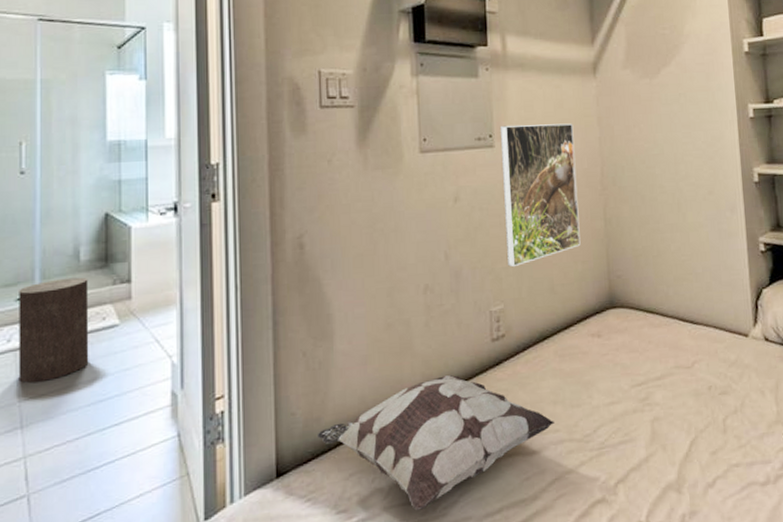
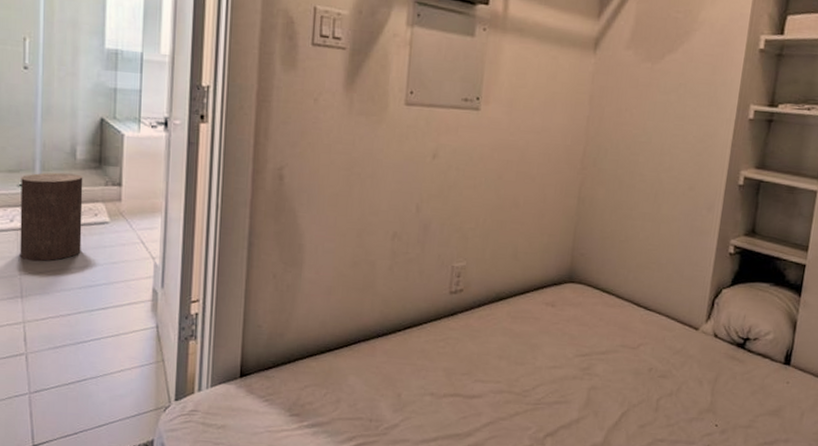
decorative pillow: present [317,374,554,511] -> none [279,316,497,426]
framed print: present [499,123,581,268] -> none [476,89,564,230]

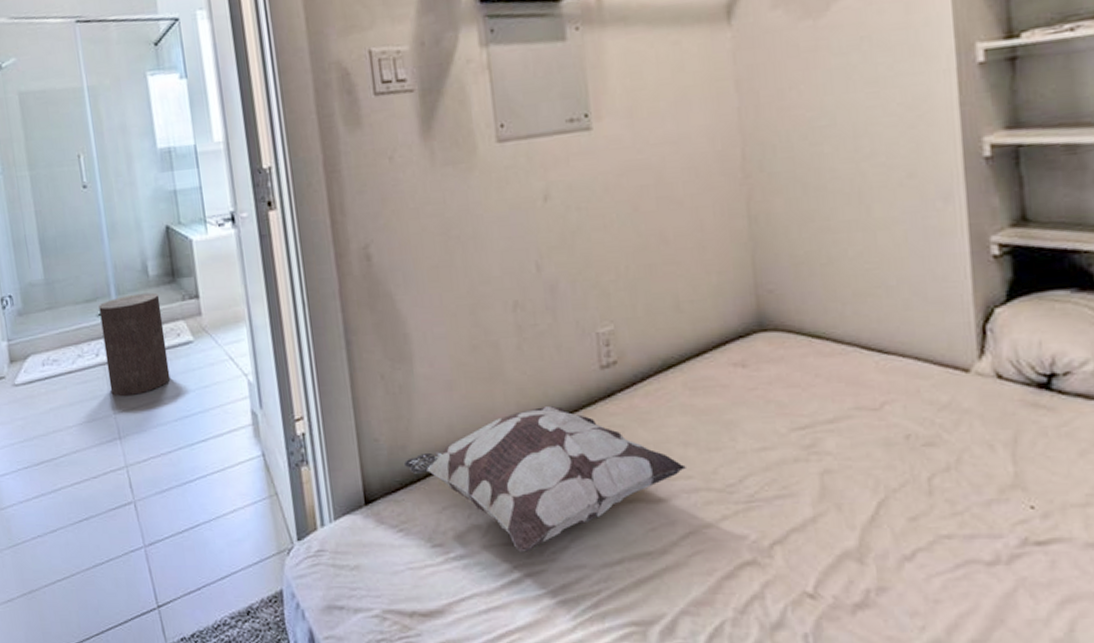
decorative pillow: none [279,316,497,426] -> present [403,405,686,552]

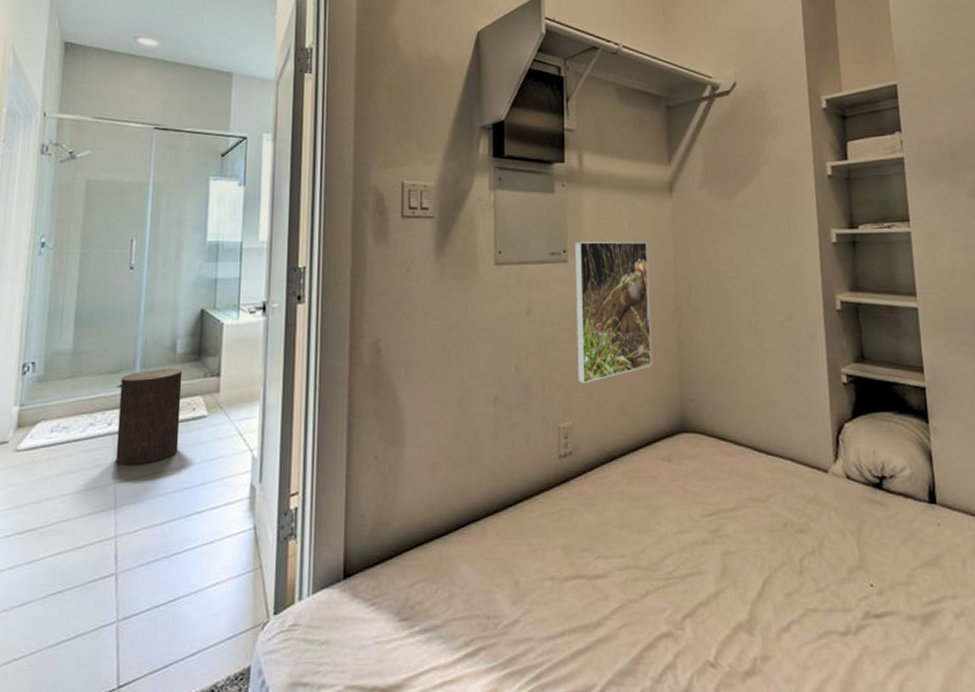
decorative pillow: present [403,405,686,552] -> none [384,488,620,626]
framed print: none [597,91,715,280] -> present [574,241,652,384]

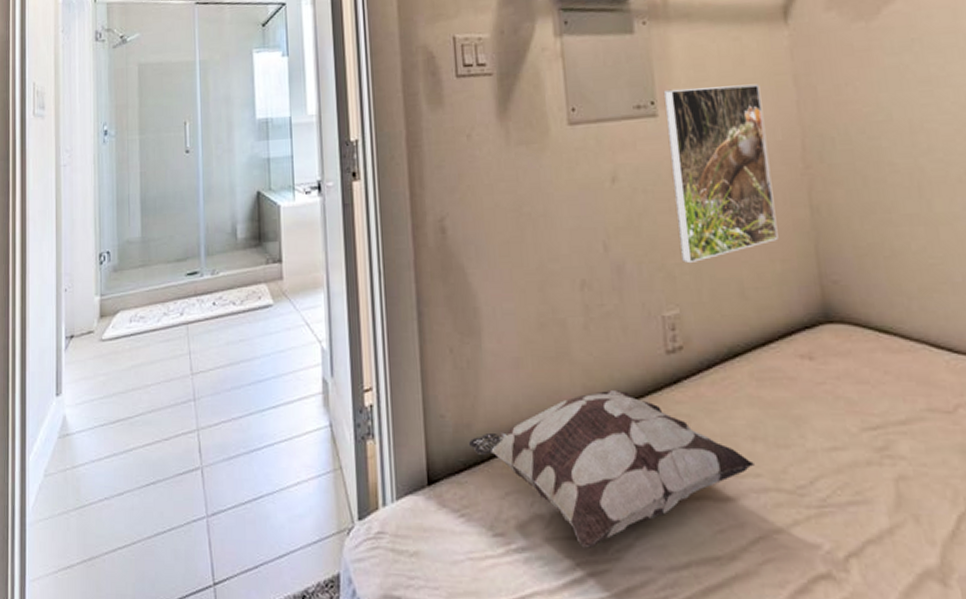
stool: present [115,368,183,467] -> none [188,255,248,358]
decorative pillow: none [384,488,620,626] -> present [468,389,754,549]

